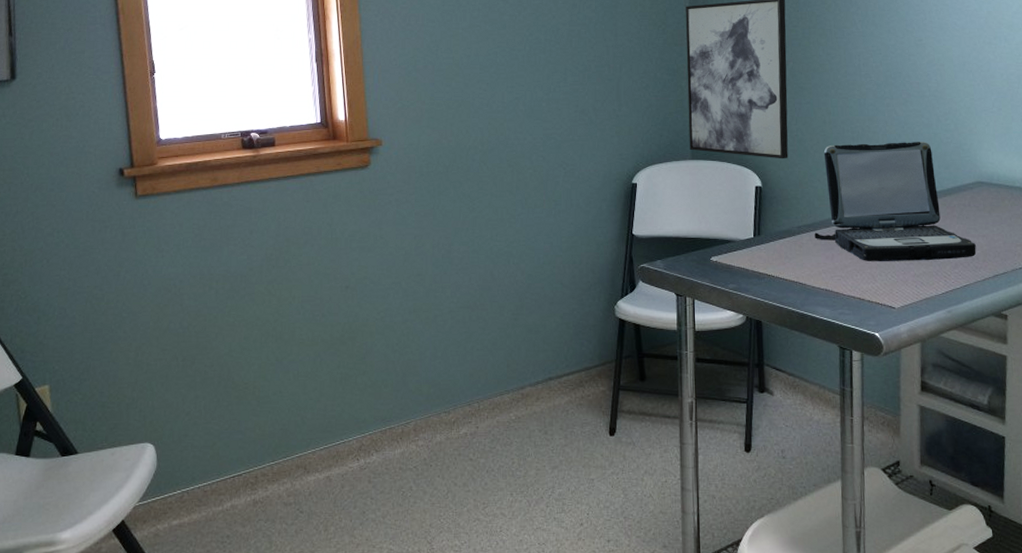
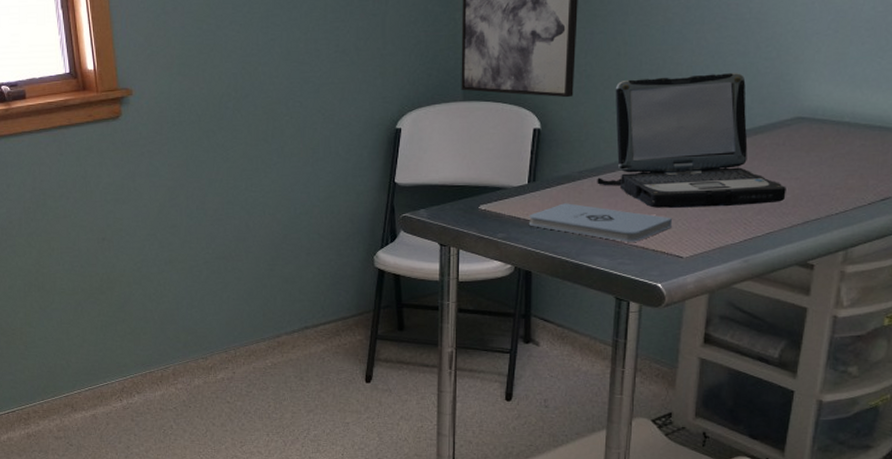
notepad: none [756,256,883,293] -> present [528,203,673,242]

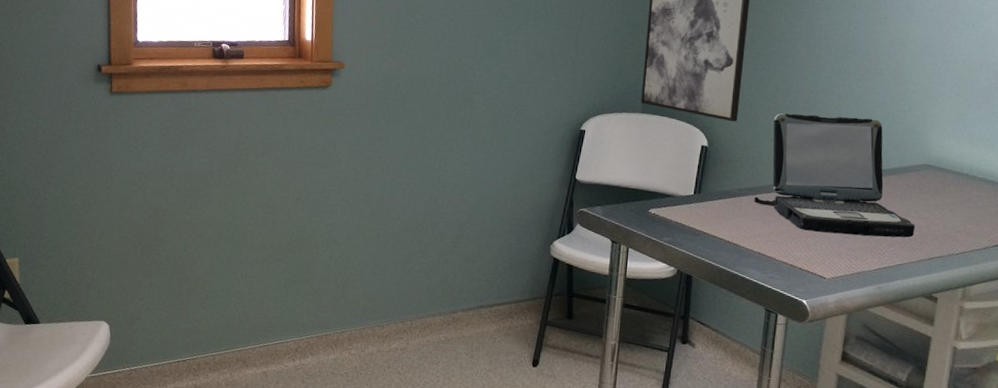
notepad: present [528,203,673,242] -> none [692,216,818,259]

